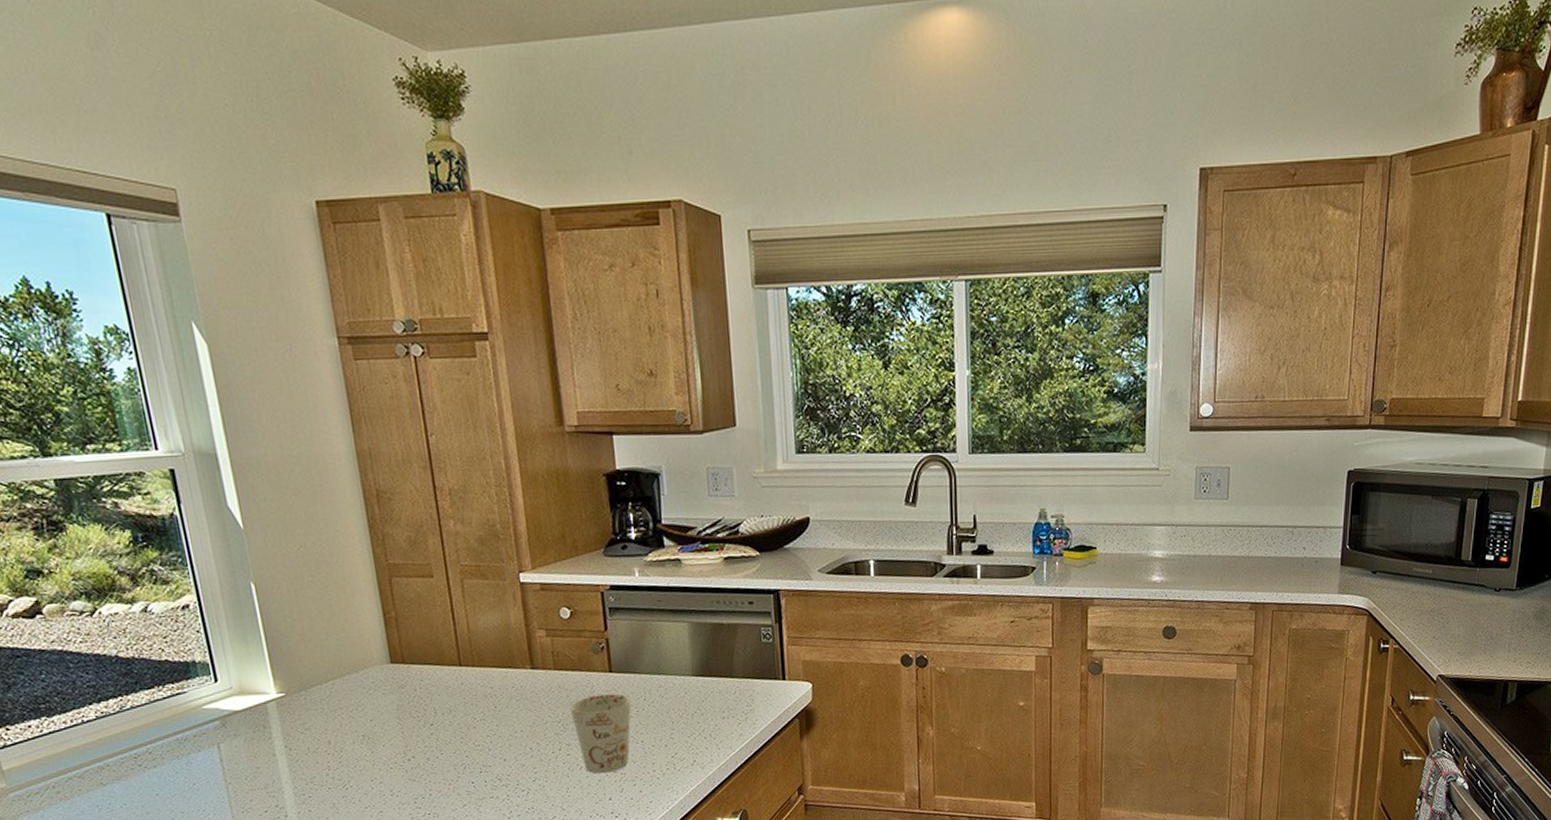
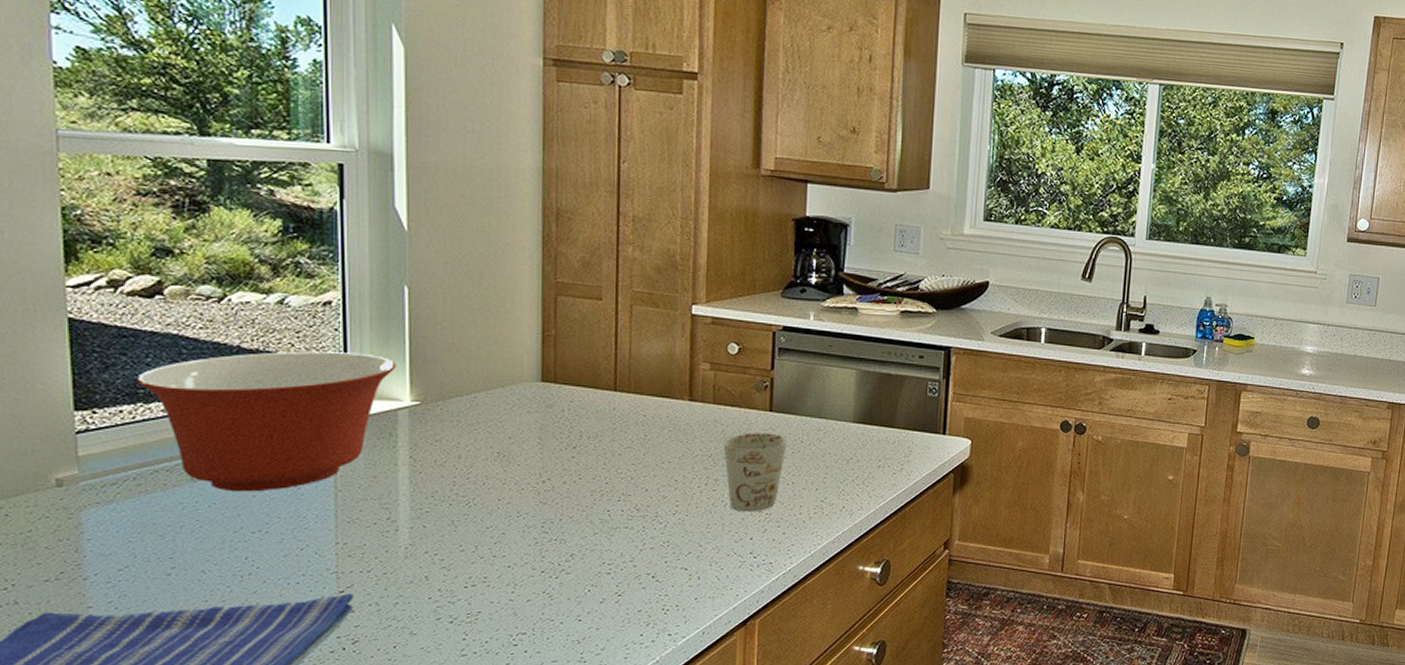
mixing bowl: none [36,652,258,792] -> present [136,351,396,492]

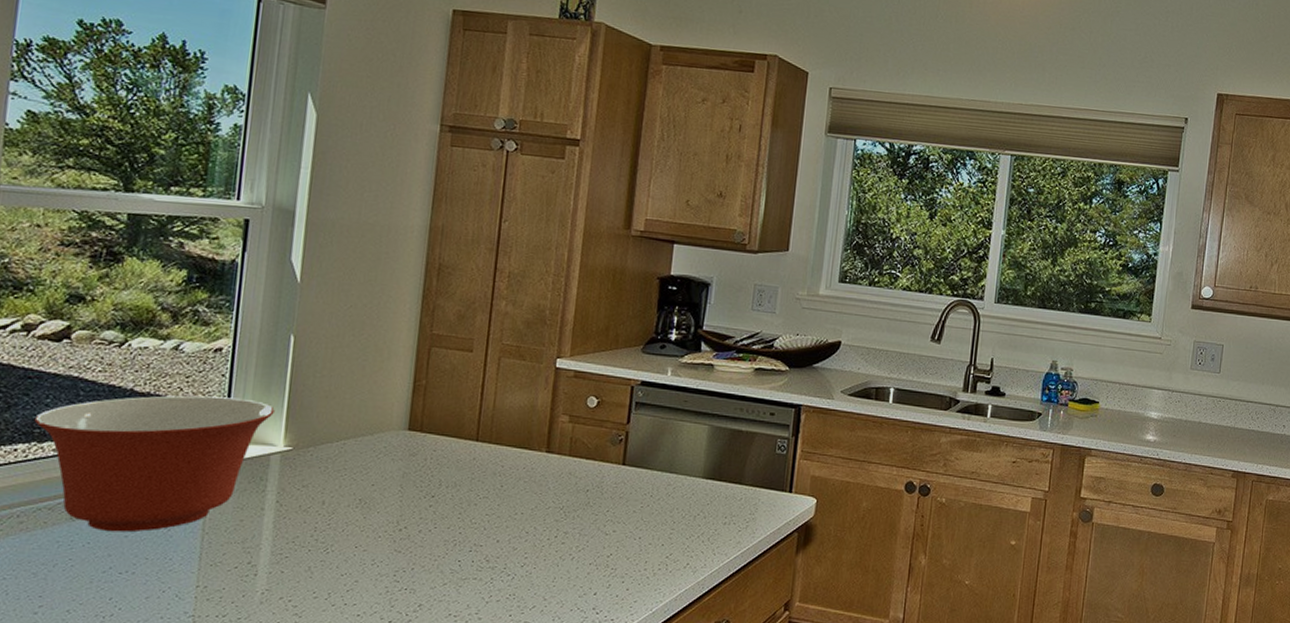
mug: present [723,433,787,512] -> none [575,486,638,567]

